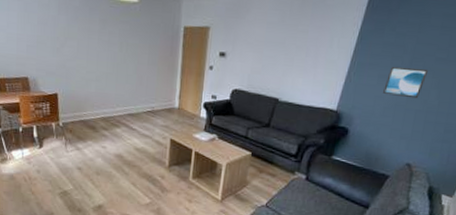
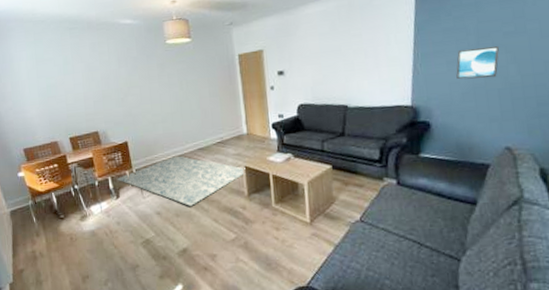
rug: none [42,117,171,167] -> present [117,156,246,206]

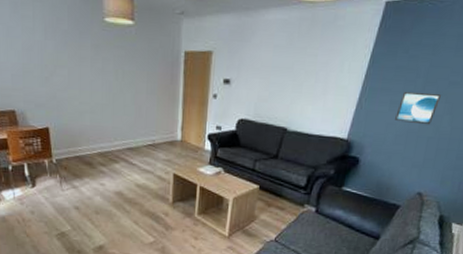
rug: present [117,156,246,206] -> none [34,152,174,205]

